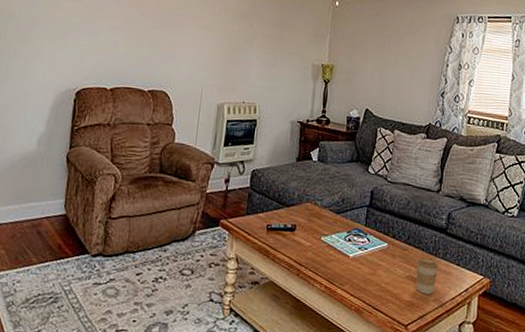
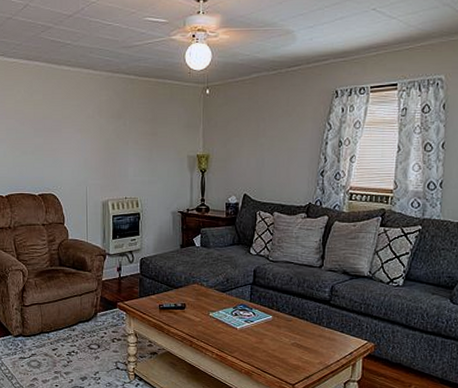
coffee cup: present [416,257,439,295] -> none [301,326,323,358]

